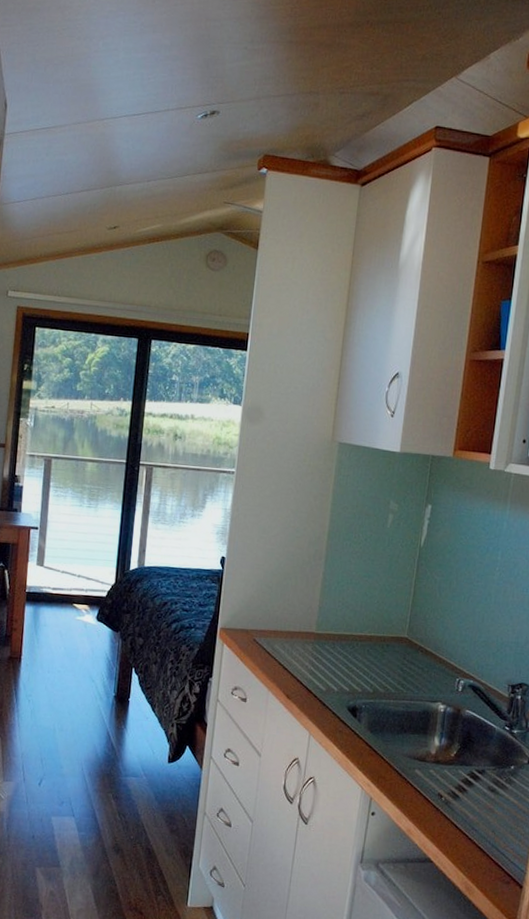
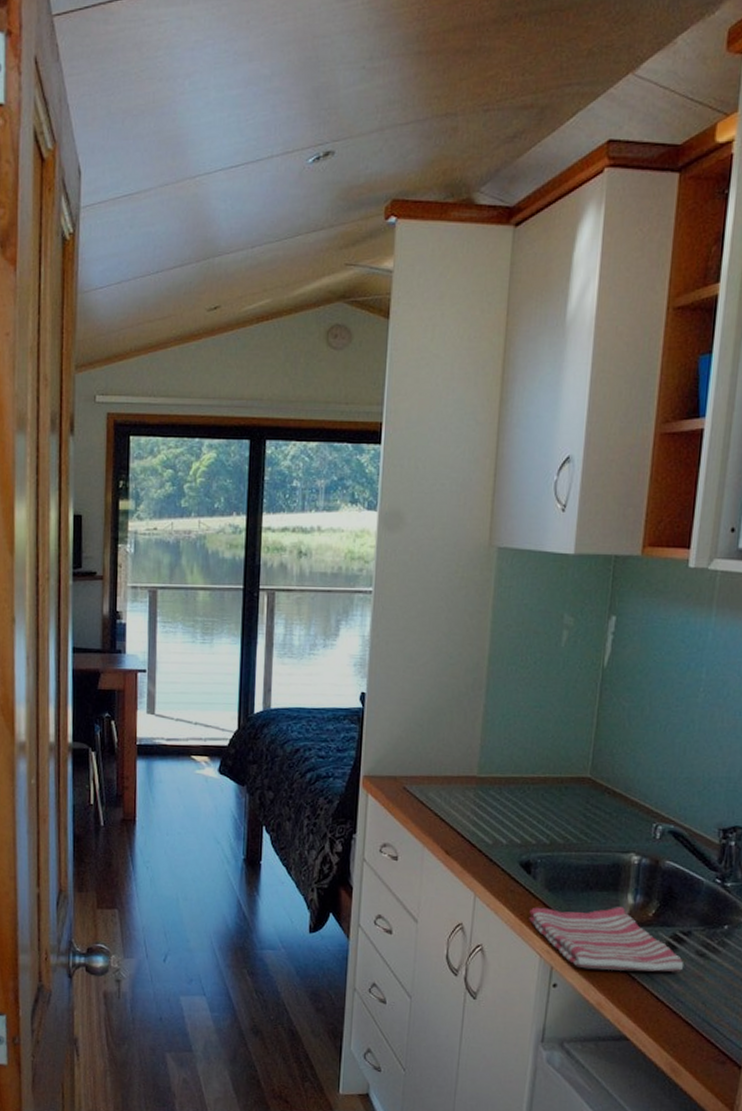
dish towel: none [353,746,479,805] -> present [529,906,684,972]

